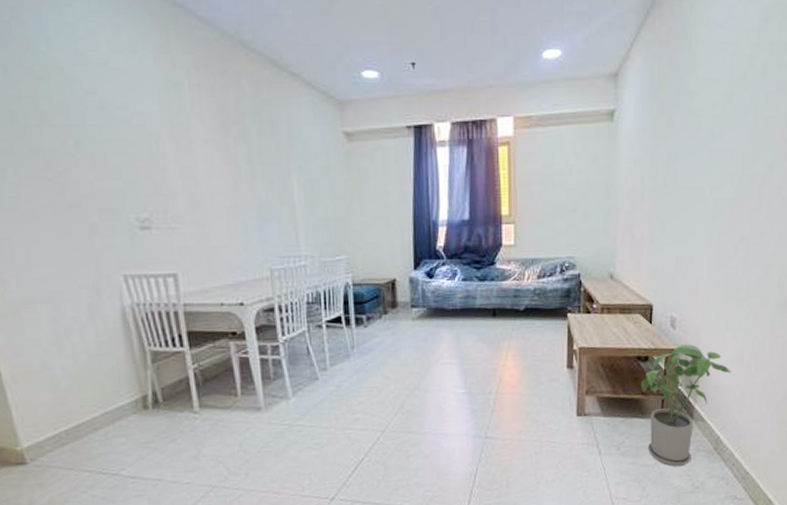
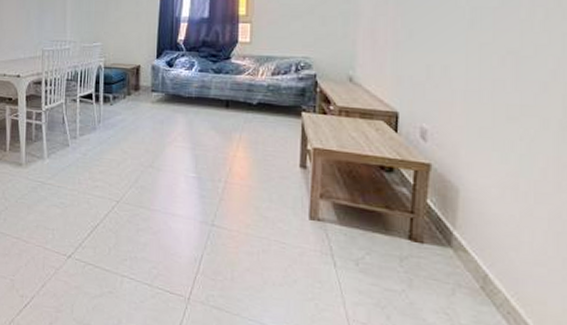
house plant: present [640,344,731,467] -> none [384,160,502,301]

